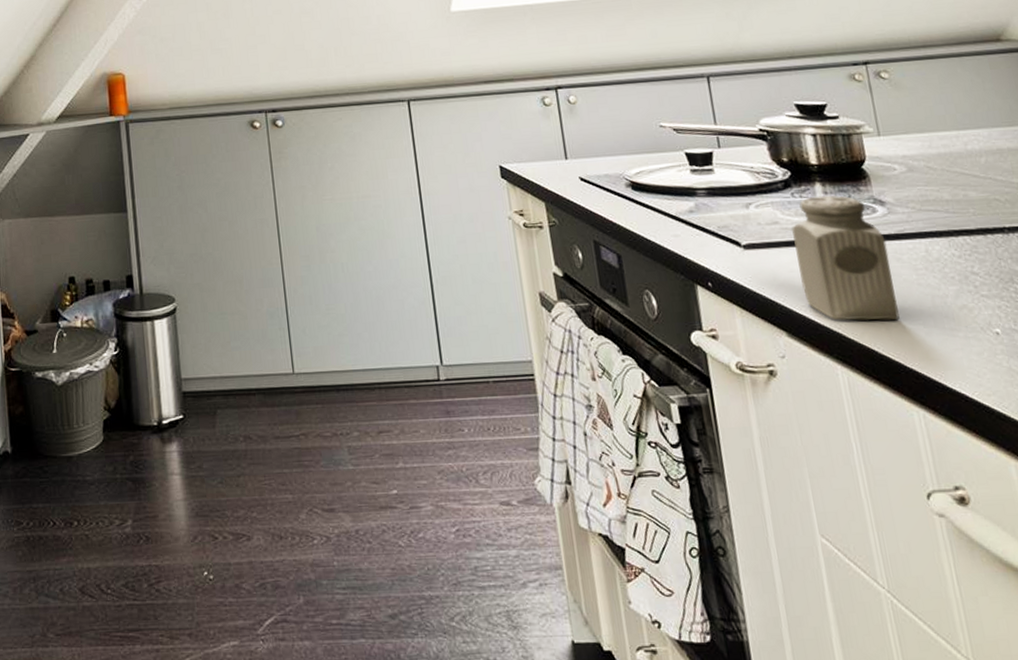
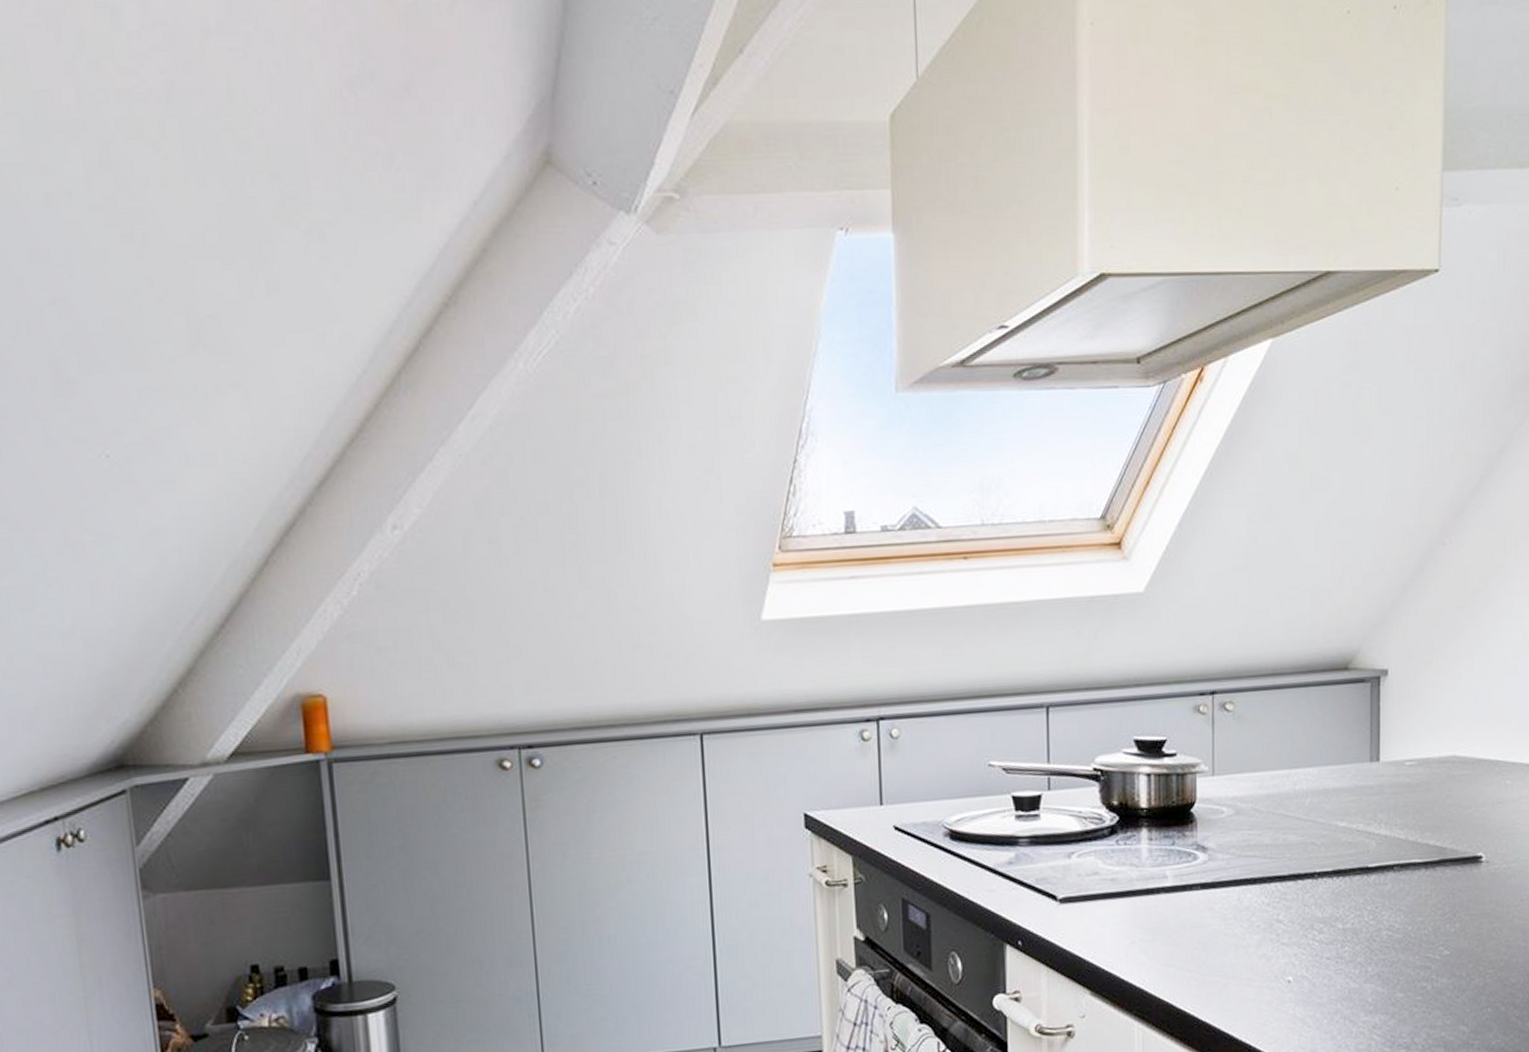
salt shaker: present [792,195,900,321] -> none [1111,841,1202,976]

